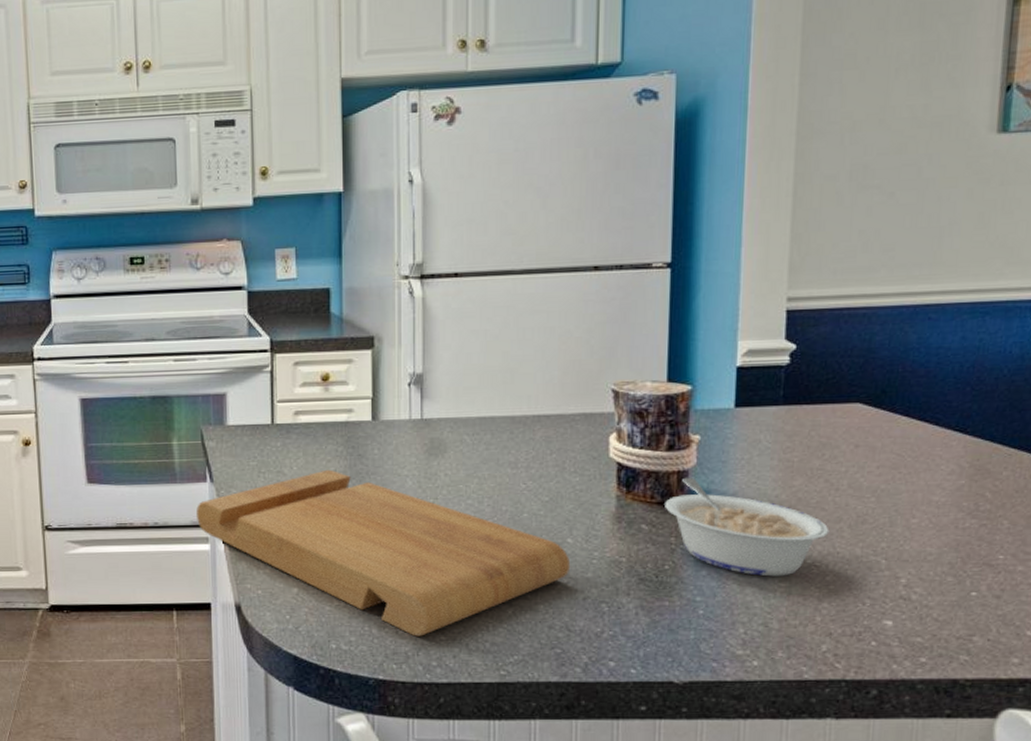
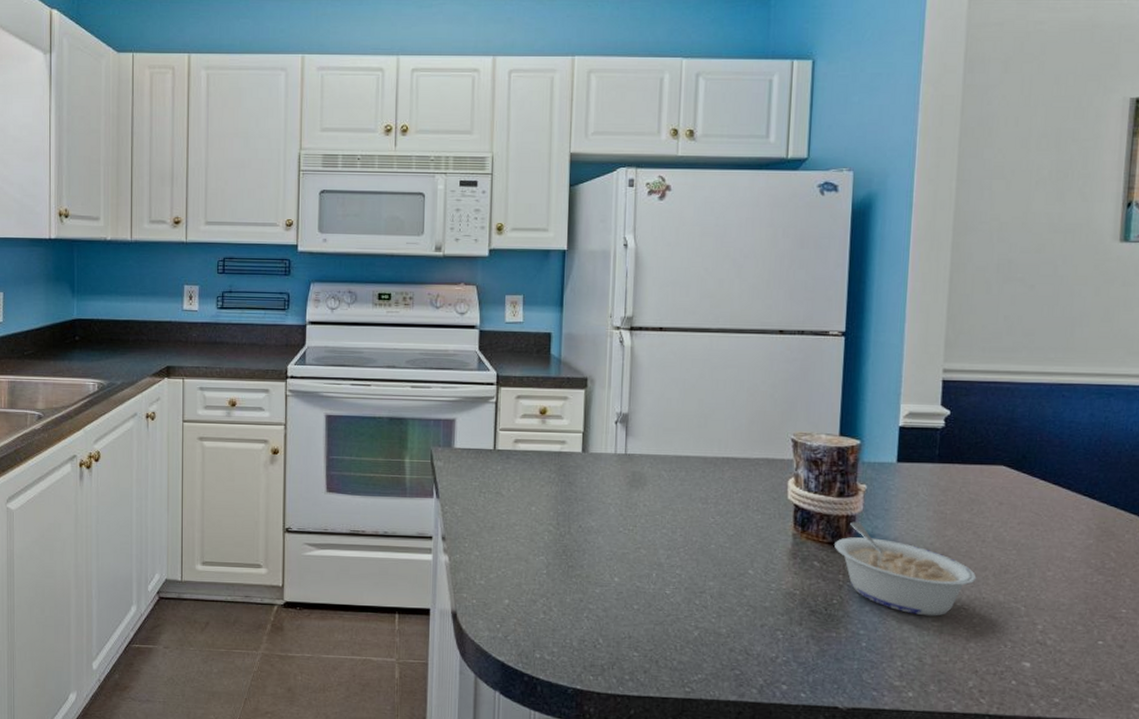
cutting board: present [197,469,571,637] -> none [422,493,751,651]

